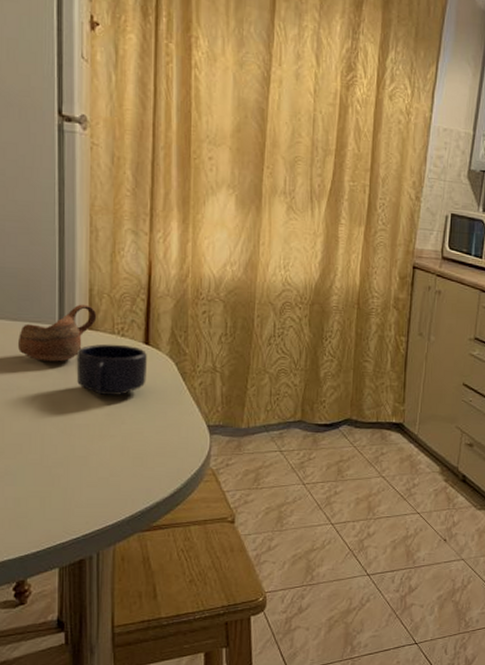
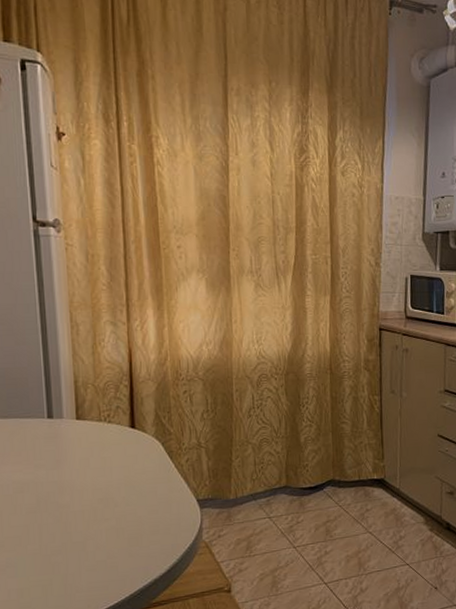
cup: present [17,304,97,362] -> none [9,396,84,454]
mug: present [76,344,147,396] -> none [66,430,135,482]

